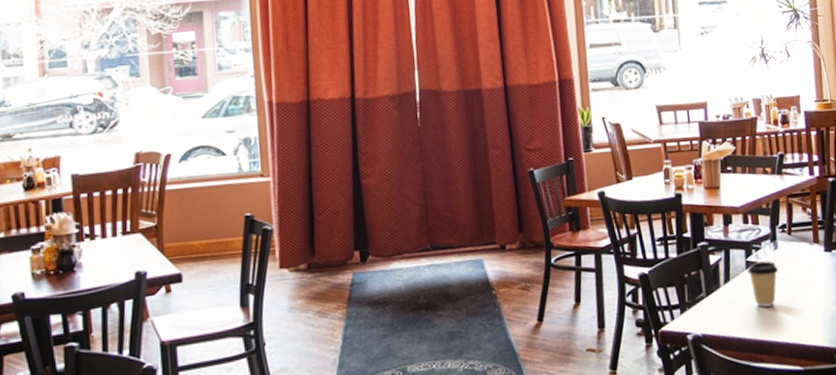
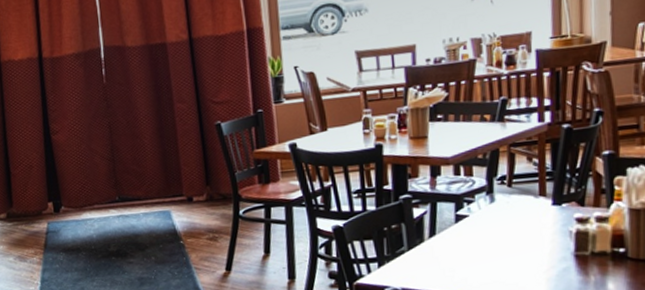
coffee cup: present [747,261,779,308] -> none [457,214,495,263]

